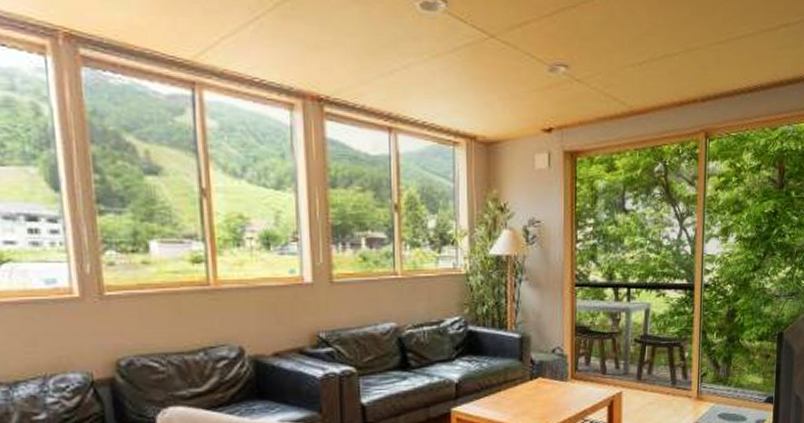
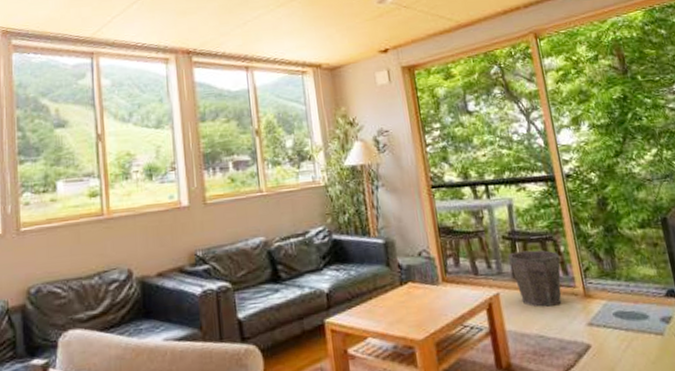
waste bin: none [637,354,682,406] -> present [508,250,562,307]

